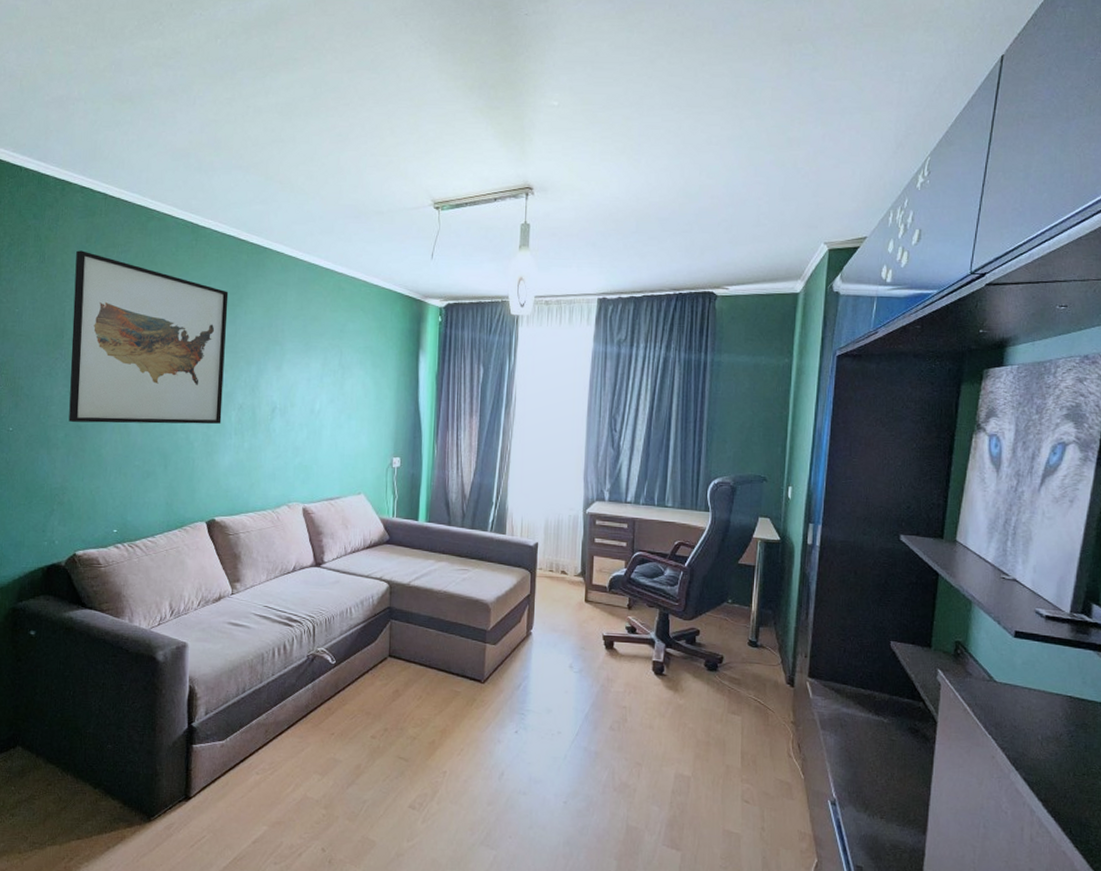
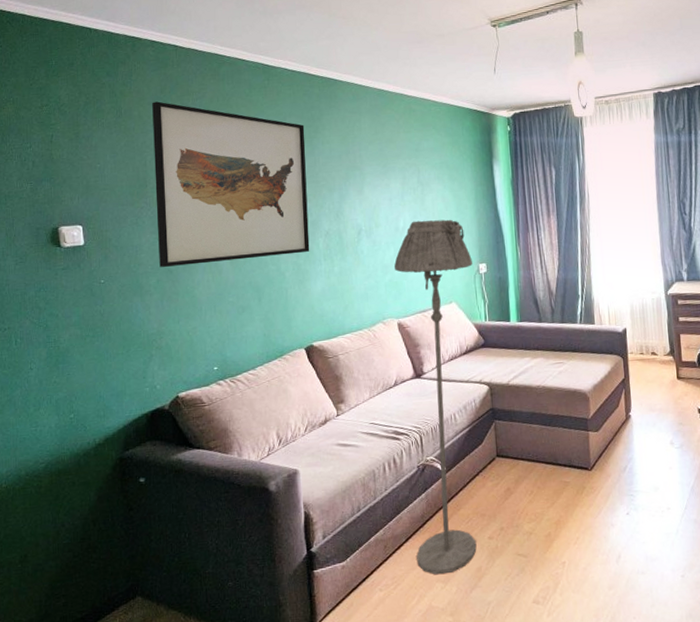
floor lamp: none [296,405,386,767] -> present [394,219,477,575]

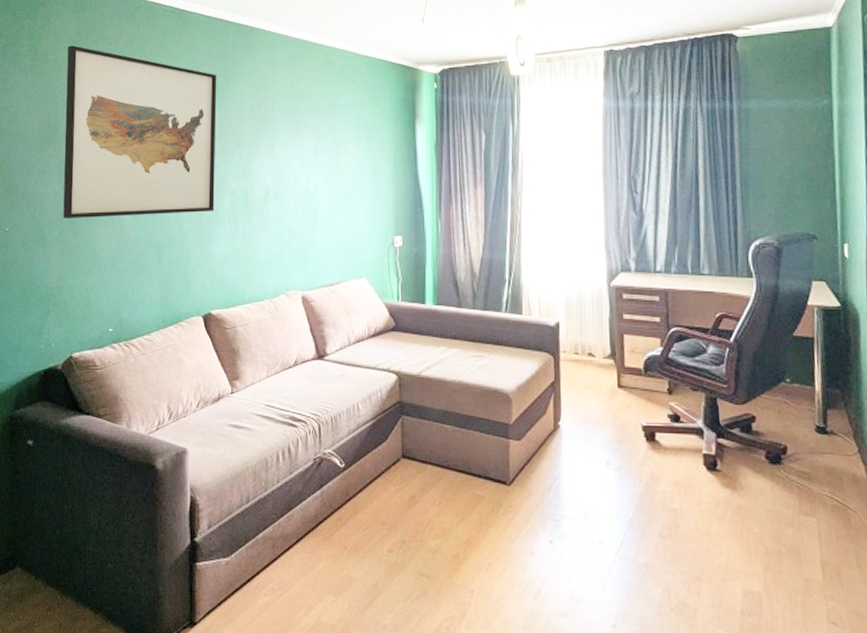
floor lamp: present [394,219,477,575] -> none [302,184,387,586]

